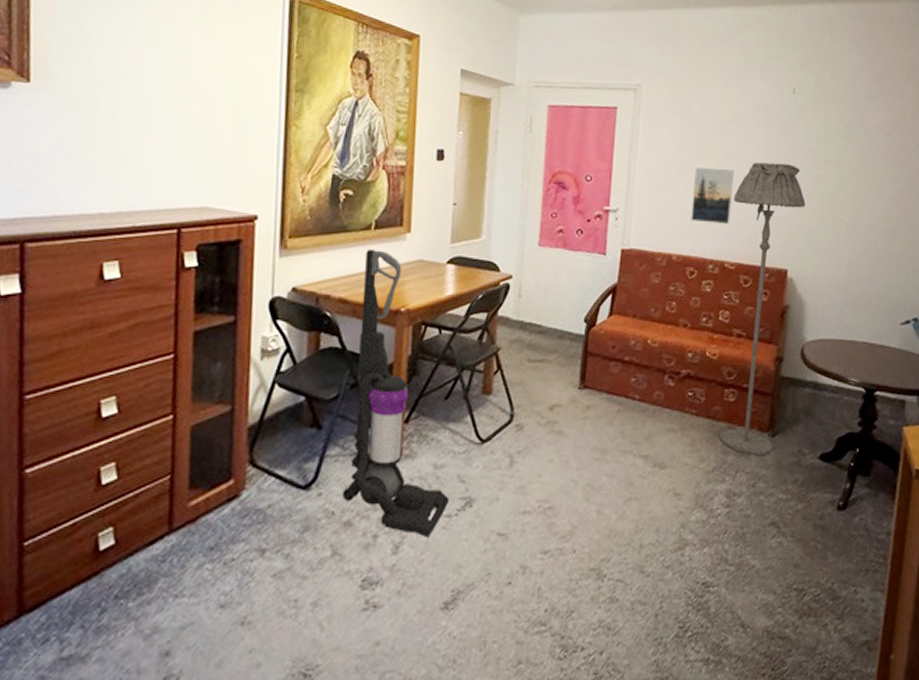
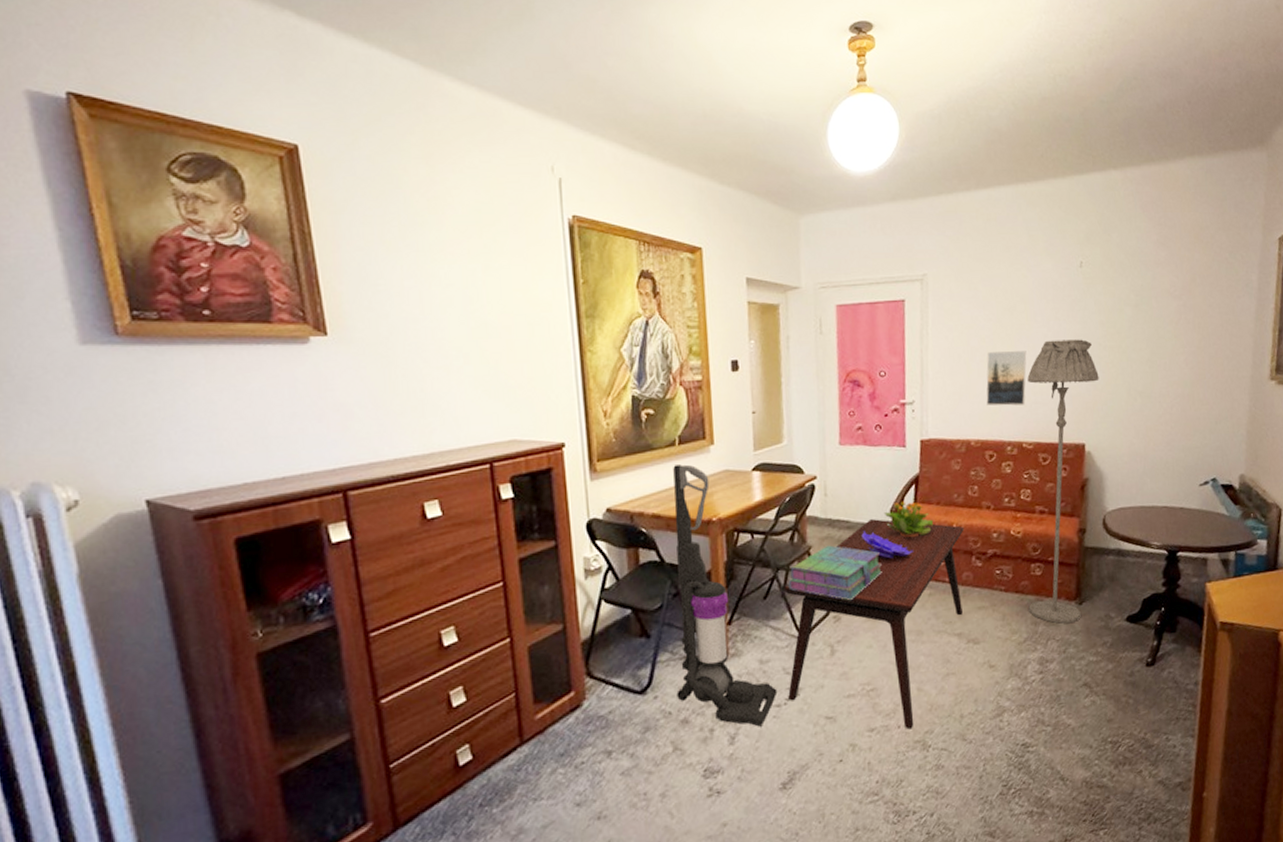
coffee table: none [460,326,659,555] -> present [784,519,964,730]
stack of books: none [472,349,571,410] -> present [788,545,882,601]
decorative bowl: none [552,337,606,369] -> present [861,530,914,559]
potted flower: none [577,310,628,350] -> present [883,501,934,538]

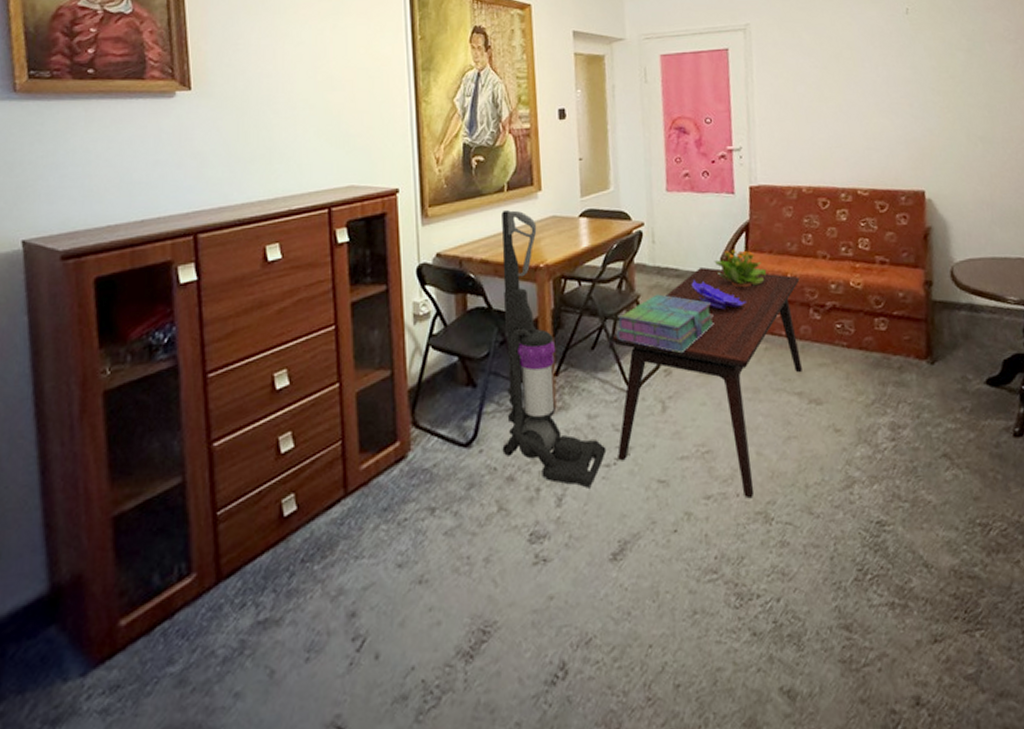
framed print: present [986,351,1027,406] -> none [814,97,858,152]
floor lamp: present [1027,339,1099,624] -> none [858,84,935,385]

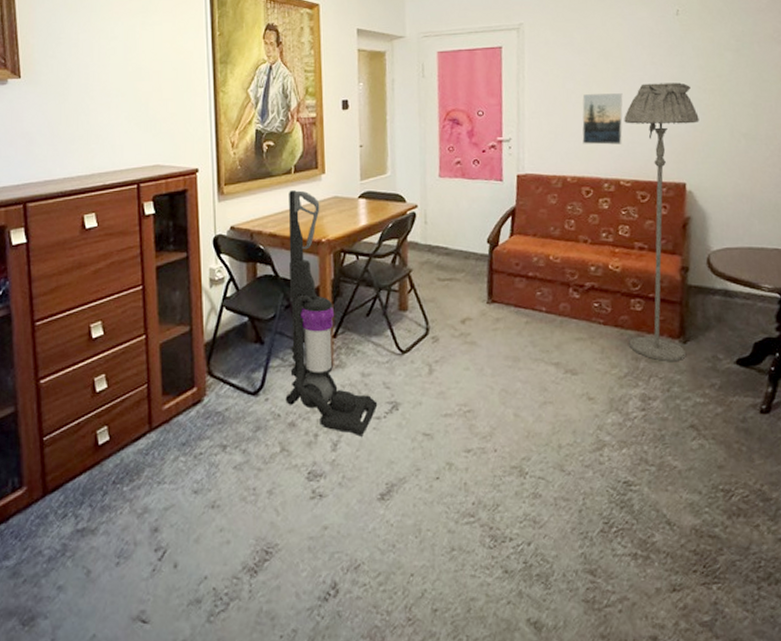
coffee table: present [612,267,802,499] -> none [385,247,561,454]
stack of books: present [616,294,714,354] -> none [389,269,479,324]
decorative bowl: present [691,279,747,310] -> none [459,257,511,286]
potted flower: present [714,249,767,288] -> none [481,231,531,267]
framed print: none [814,97,858,152] -> present [582,93,623,145]
floor lamp: none [858,84,935,385] -> present [624,82,700,361]

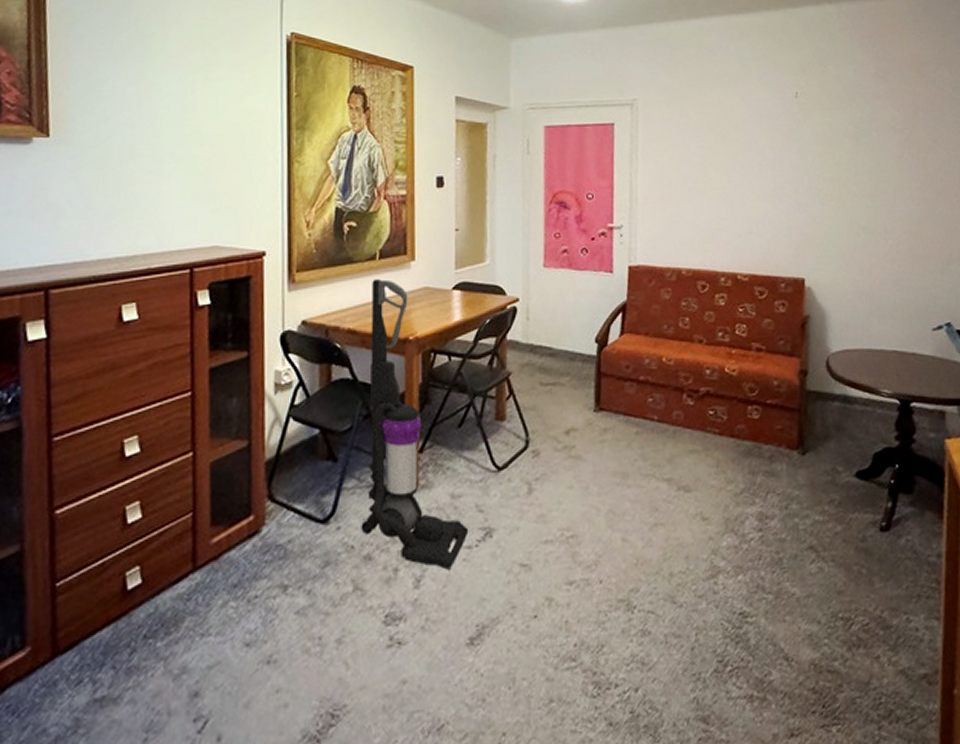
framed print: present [582,93,623,145] -> none [698,179,741,235]
floor lamp: present [624,82,700,361] -> none [741,170,819,475]

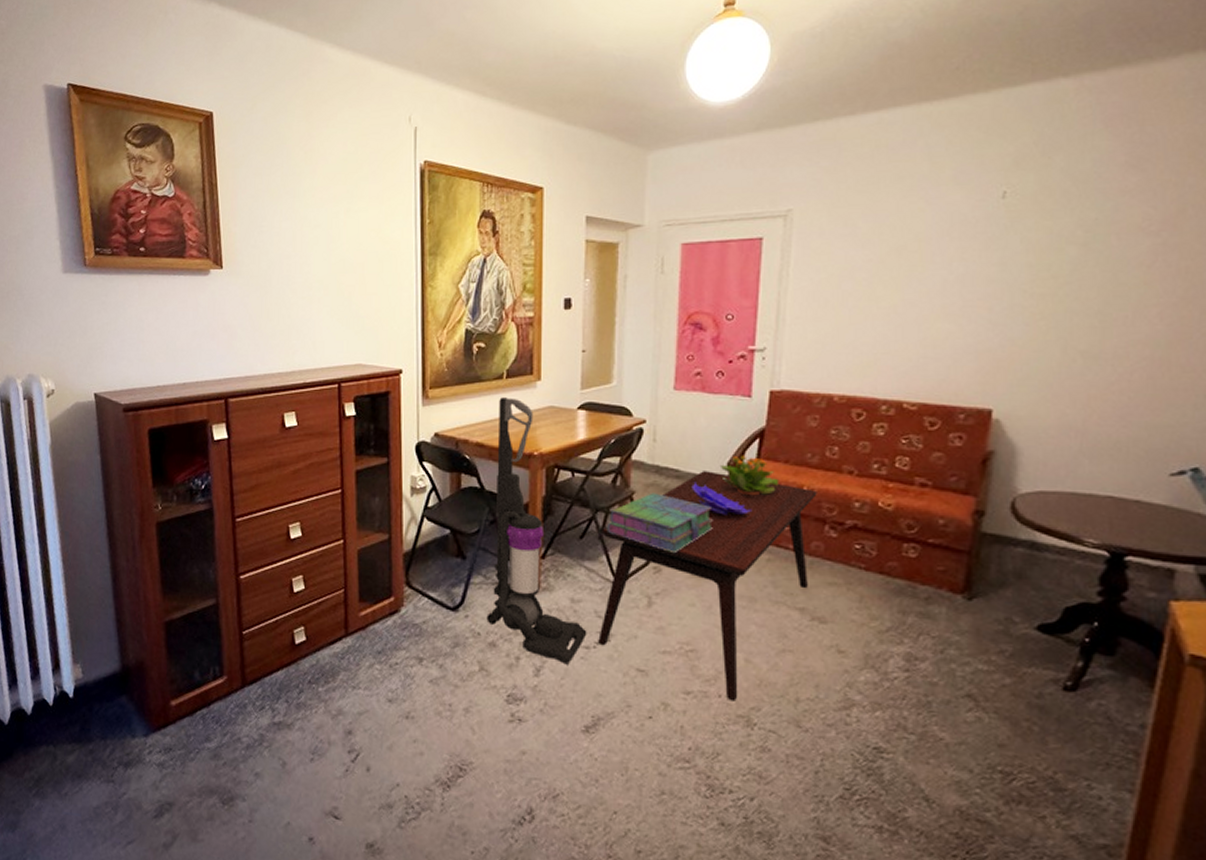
coffee table: none [480,347,675,586] -> present [598,471,817,702]
stack of books: none [485,372,586,435] -> present [607,493,713,554]
decorative bowl: none [564,359,620,391] -> present [691,482,753,515]
potted flower: none [588,329,642,370] -> present [719,455,780,496]

